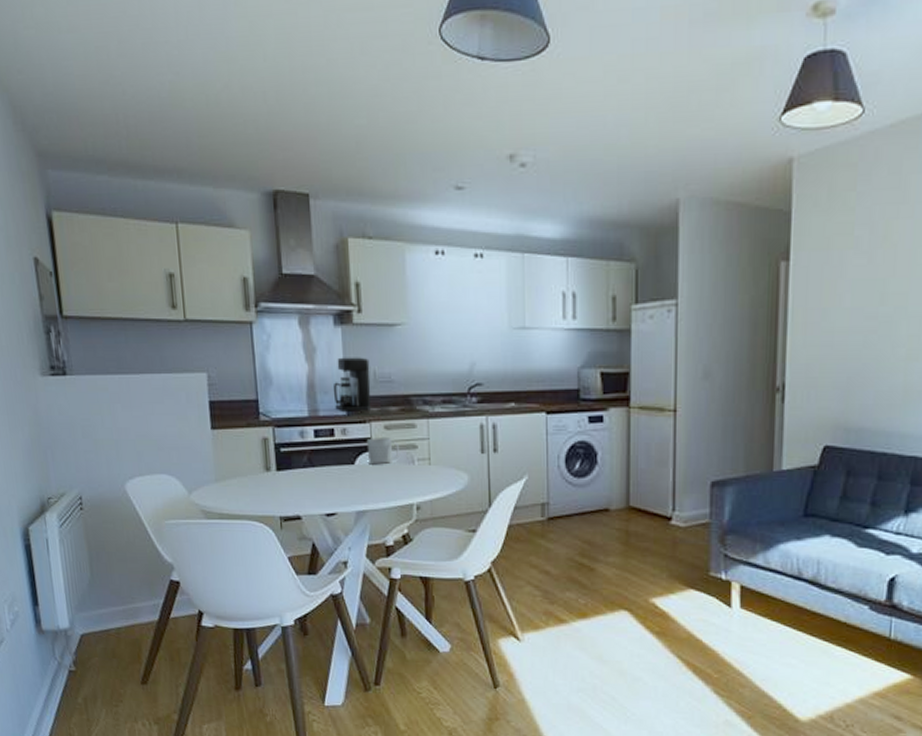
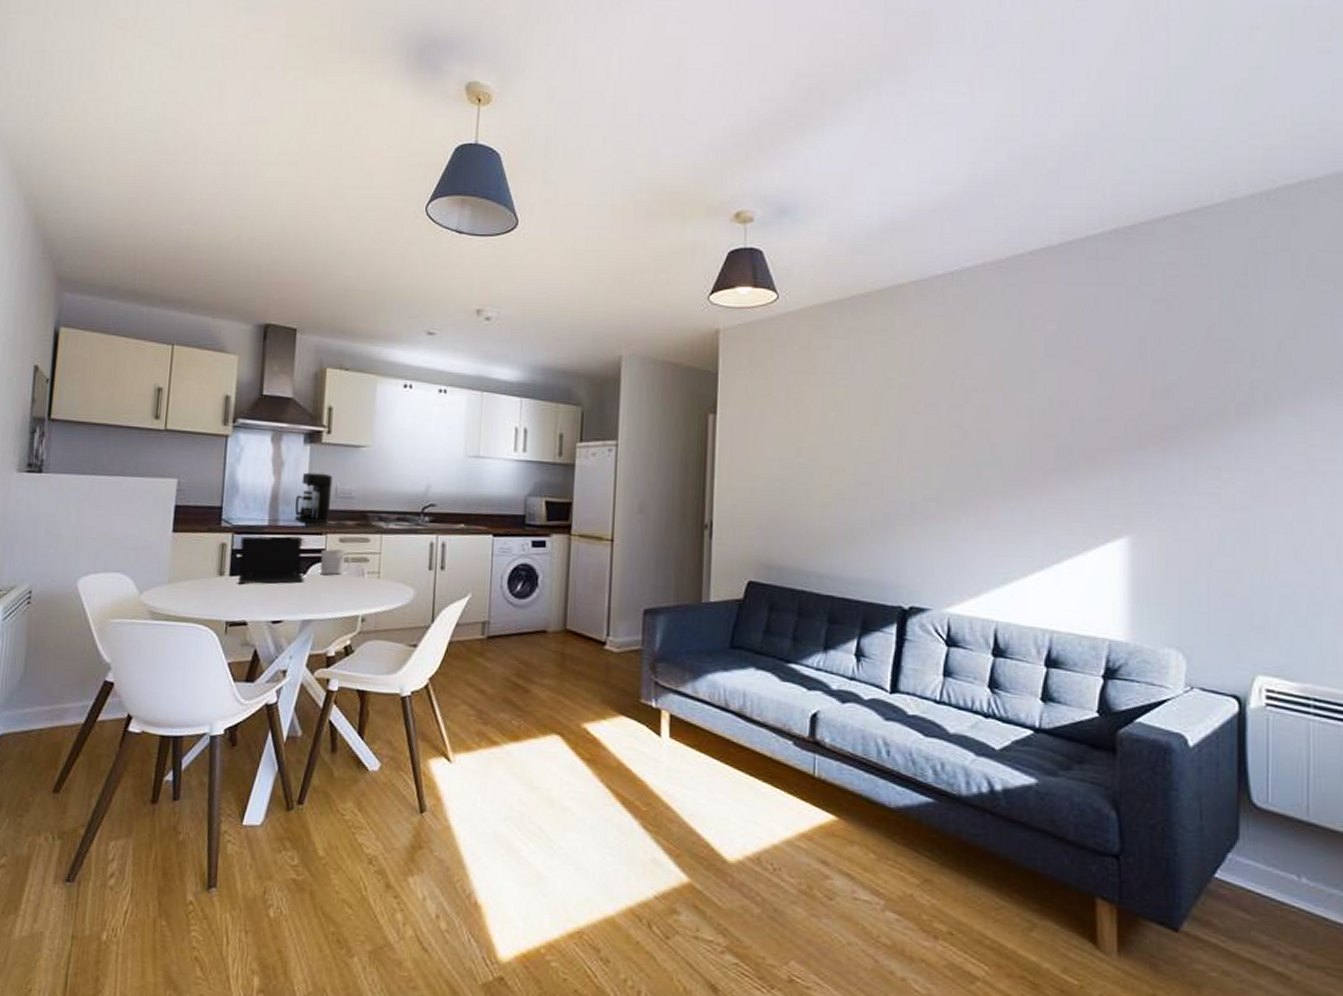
laptop: none [281,425,353,479] -> present [238,535,304,585]

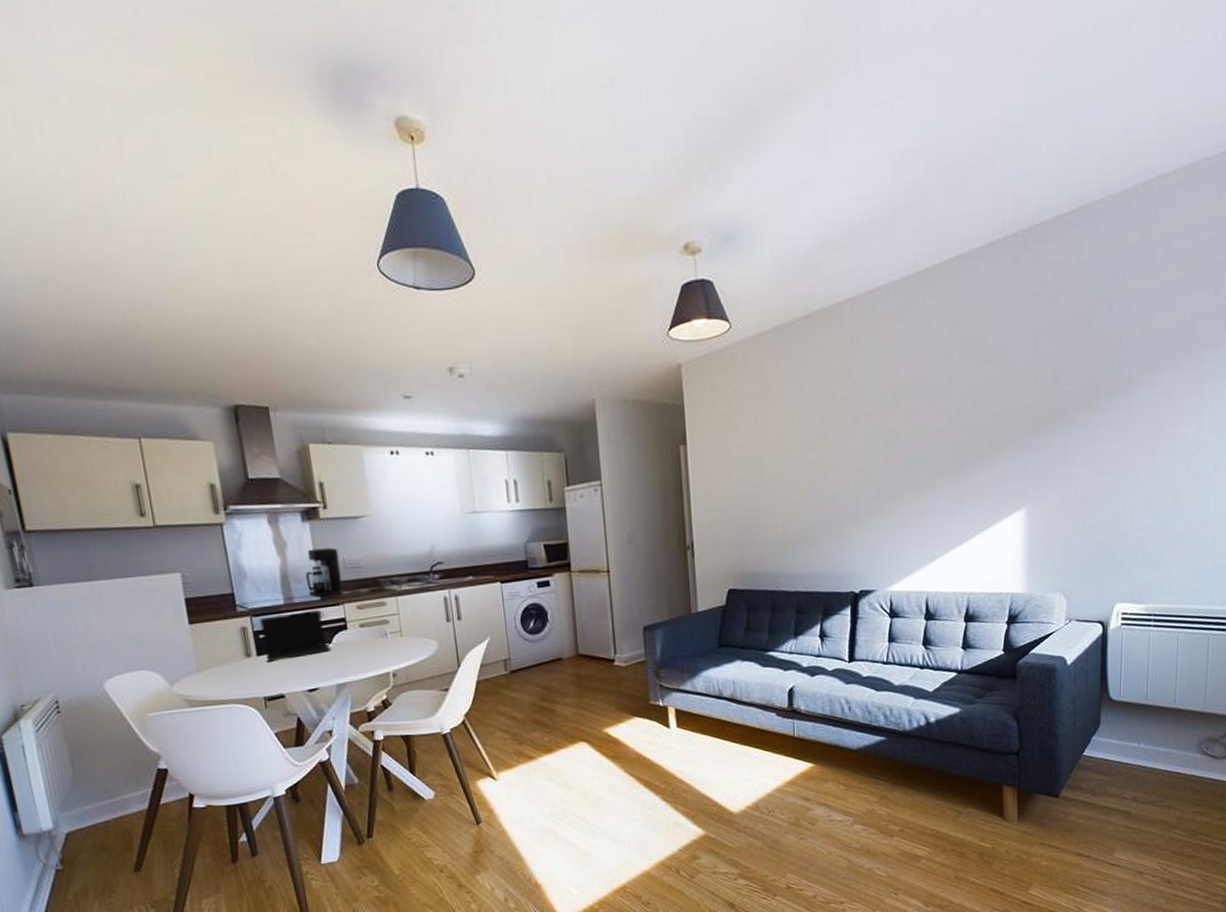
mug: present [320,549,351,576] -> none [341,616,373,642]

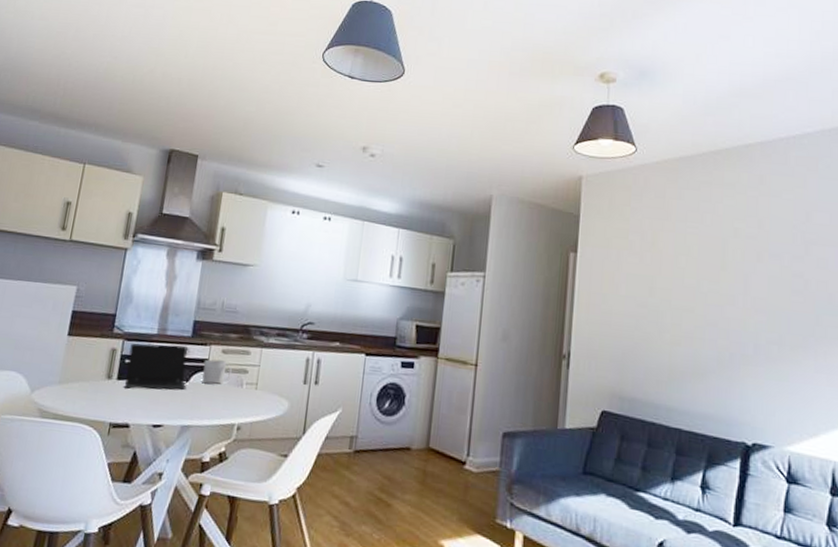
coffee maker: present [305,547,343,598] -> none [182,286,221,336]
mug: none [341,616,373,642] -> present [202,359,232,385]

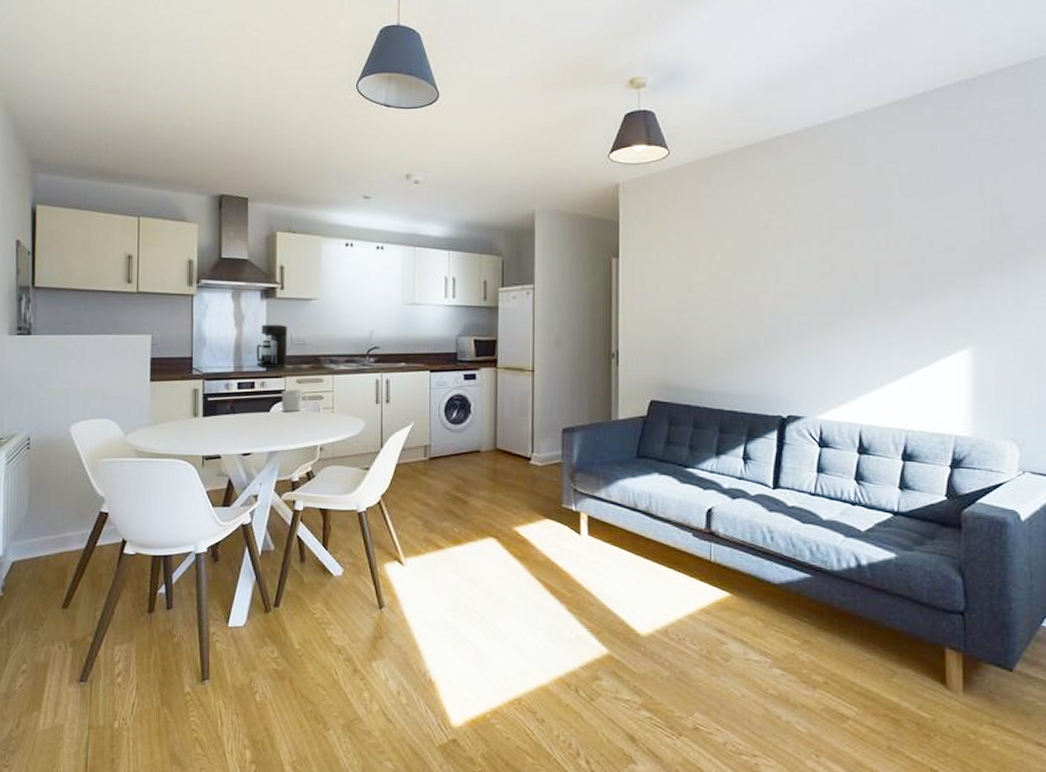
laptop: present [125,343,188,390] -> none [209,379,268,424]
coffee maker: none [182,286,221,336] -> present [256,324,288,369]

